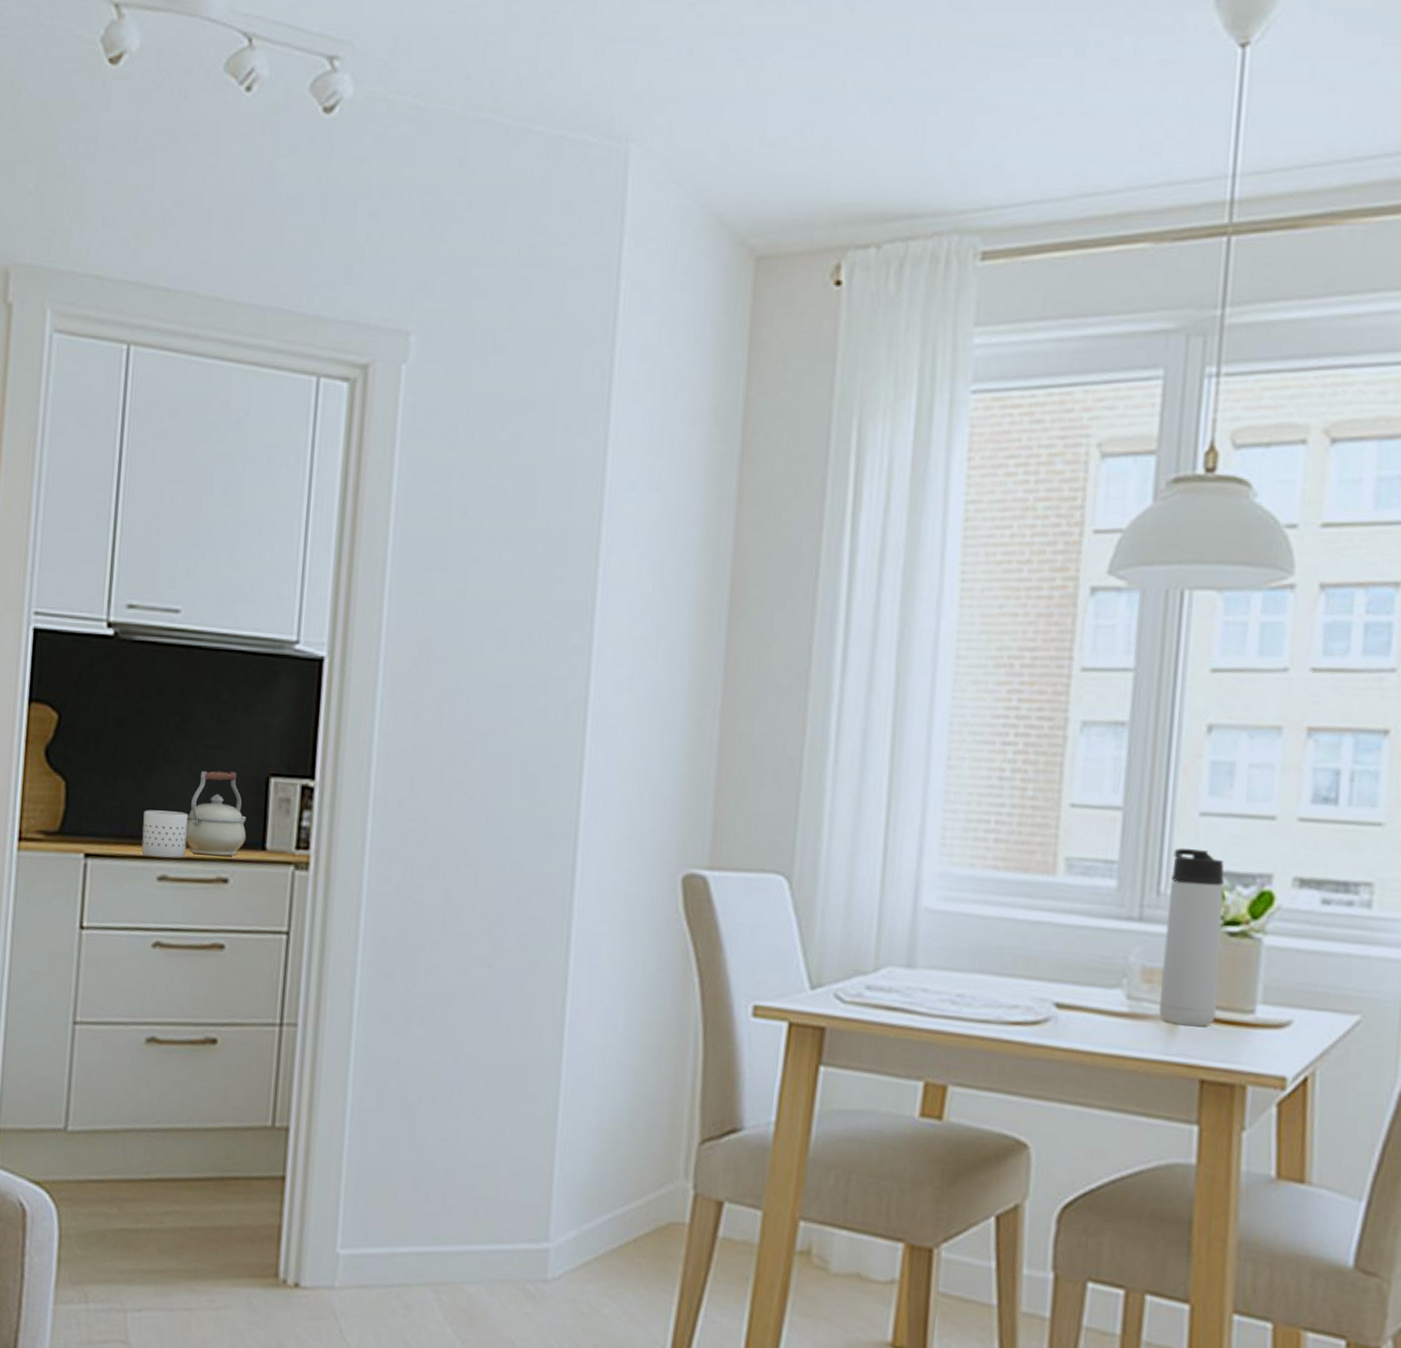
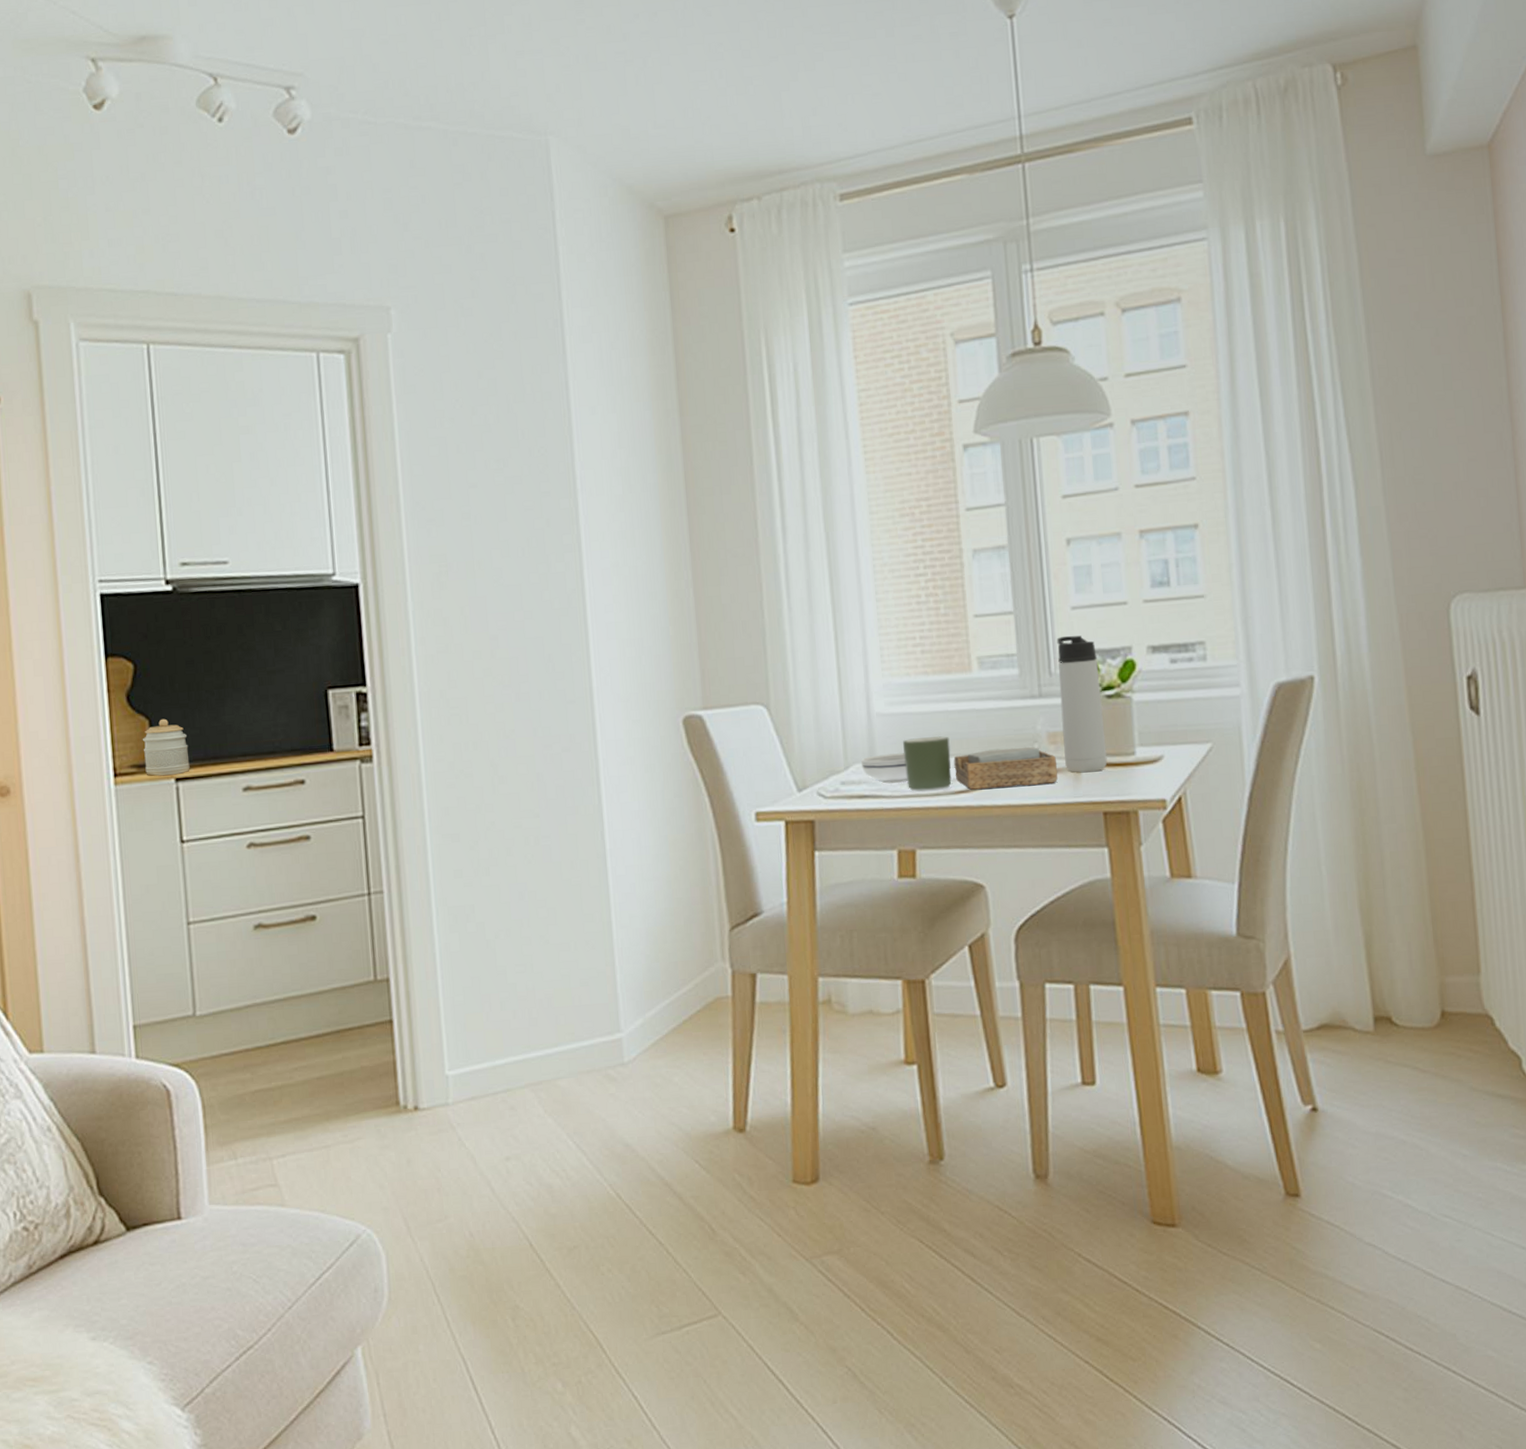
jar: none [53,782,106,850] -> present [142,718,190,777]
mug: present [141,809,188,859] -> none [222,730,264,773]
kettle: present [185,770,247,857] -> none [260,690,315,764]
bowl: none [895,959,953,1000] -> present [860,753,908,784]
mug: none [950,946,1013,1018] -> present [902,736,952,792]
napkin holder: none [1012,976,1149,1032] -> present [953,746,1058,790]

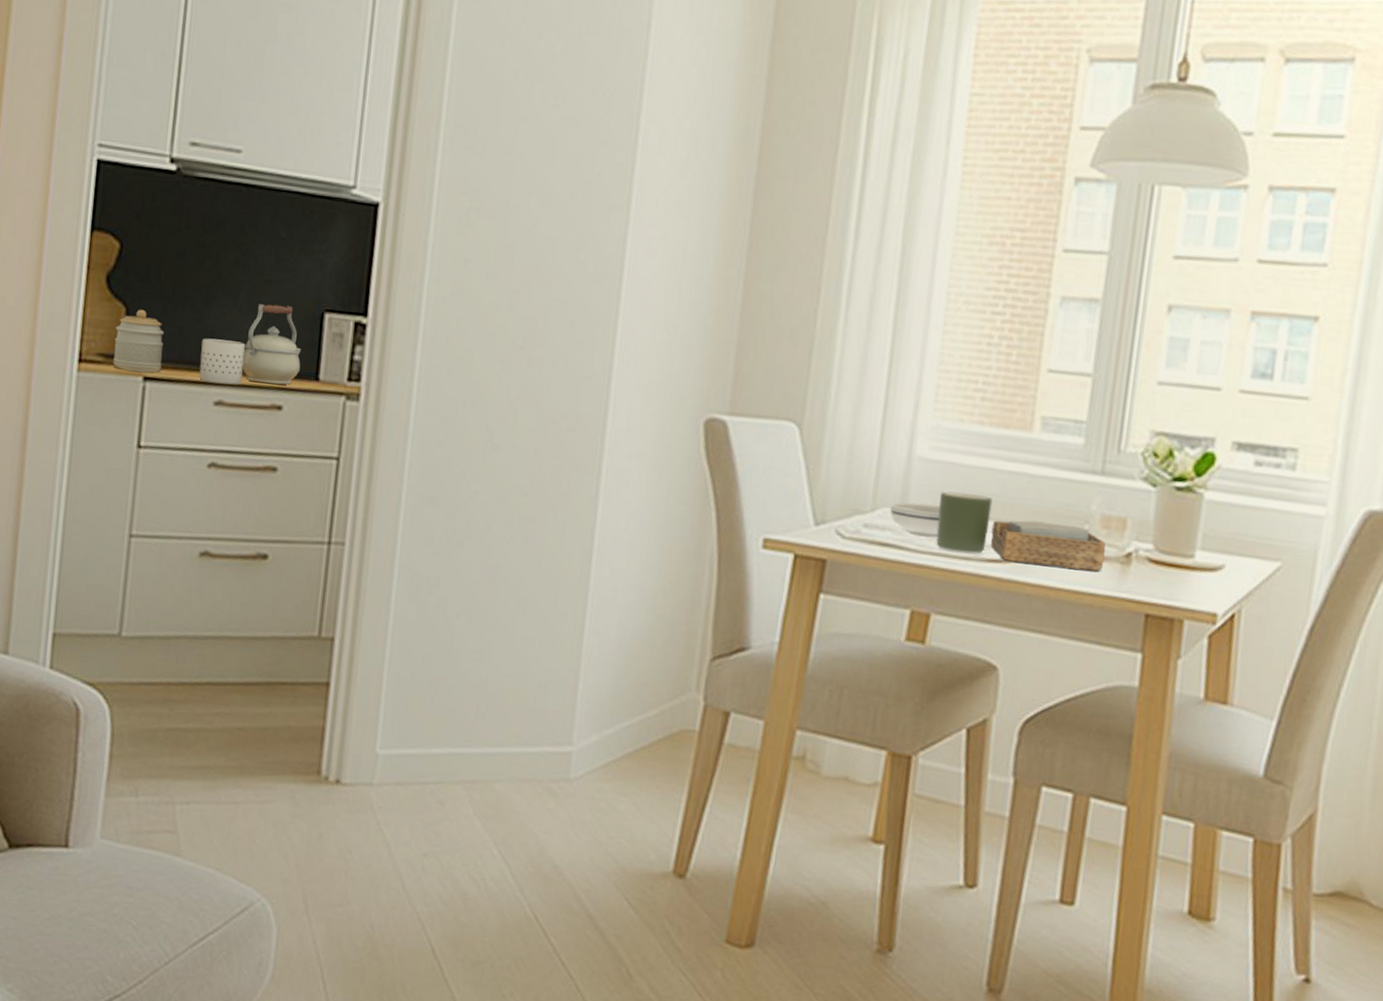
mug: none [222,730,264,773] -> present [198,338,245,385]
kettle: none [260,690,315,764] -> present [241,304,301,385]
thermos bottle: present [1057,635,1108,773] -> none [1114,412,1175,568]

